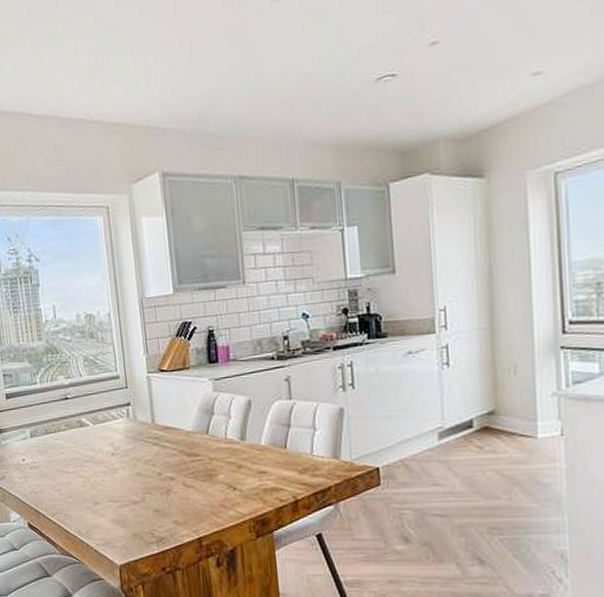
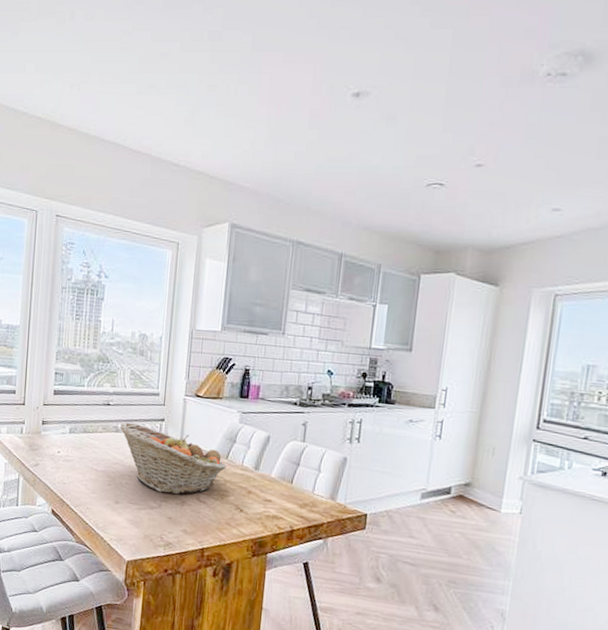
fruit basket: none [83,413,209,484] -> present [119,422,227,495]

